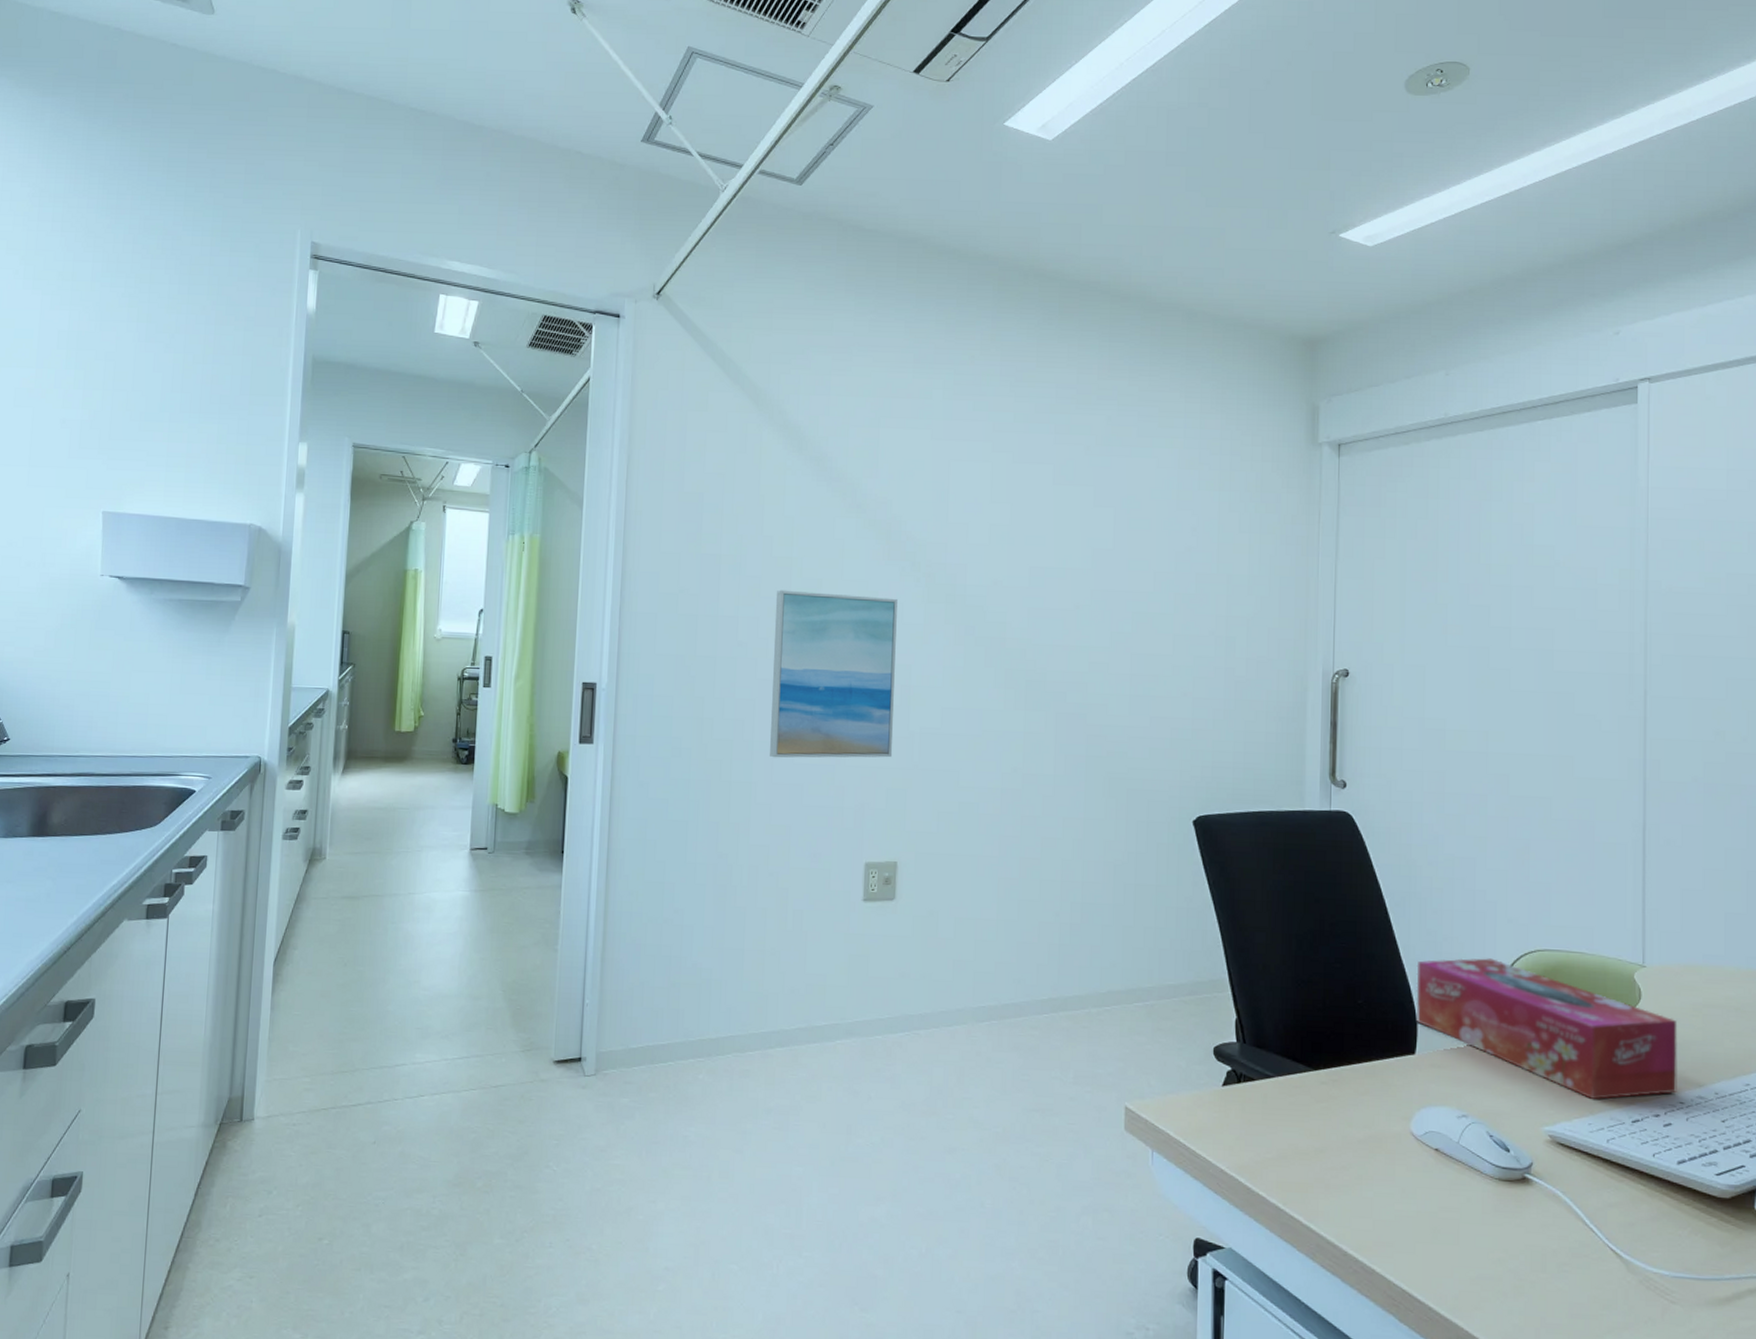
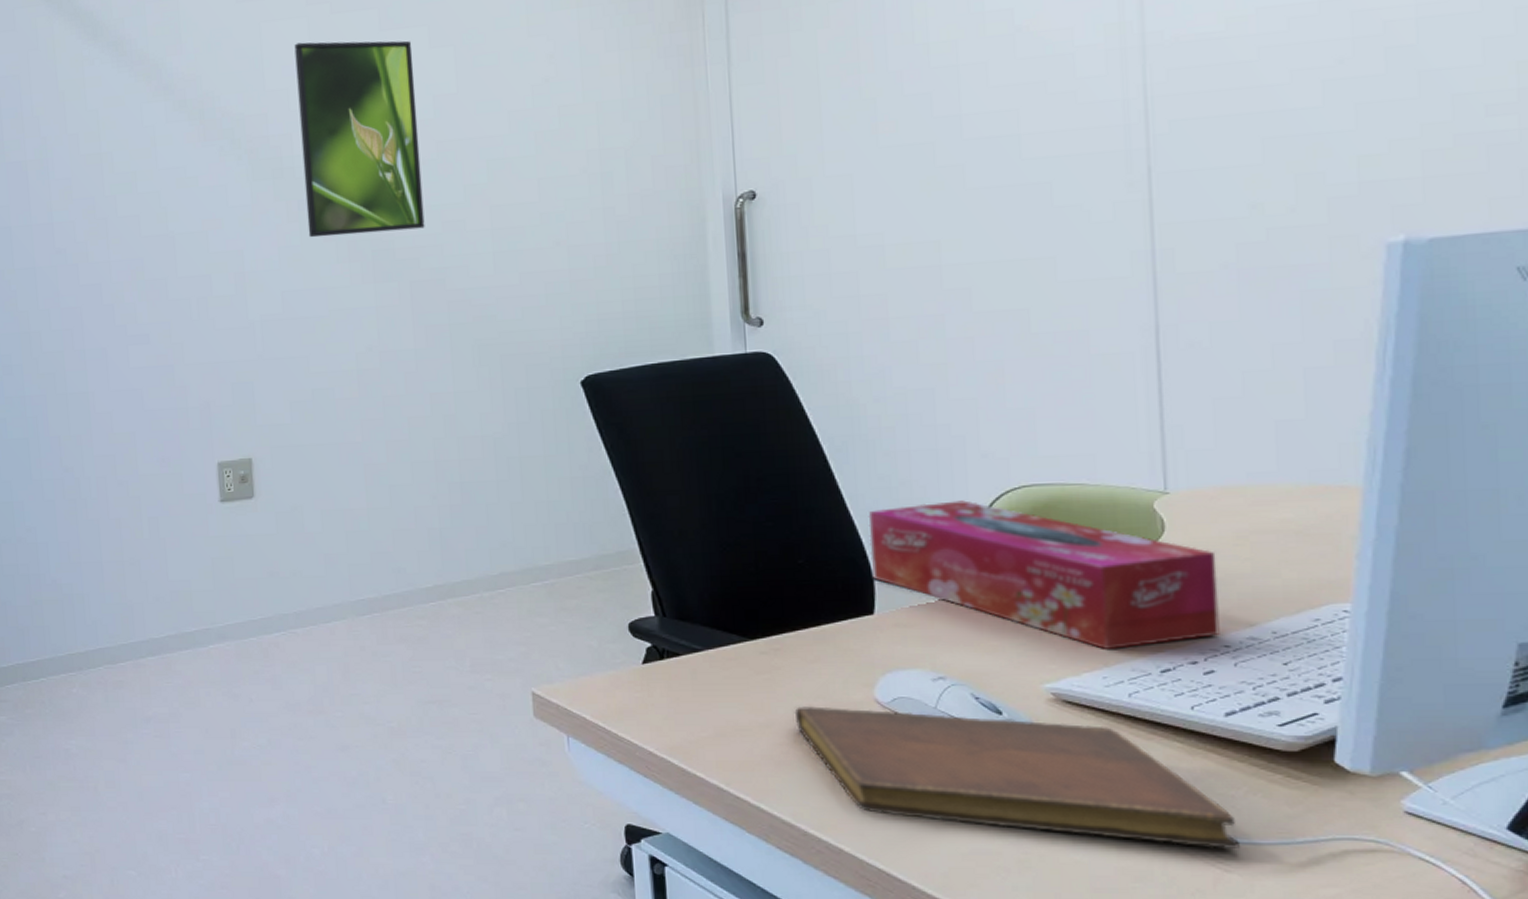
wall art: present [770,589,897,758] -> none [89,181,234,365]
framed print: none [971,484,1079,666] -> present [294,40,425,238]
notebook: none [1344,1134,1683,1283] -> present [794,705,1240,850]

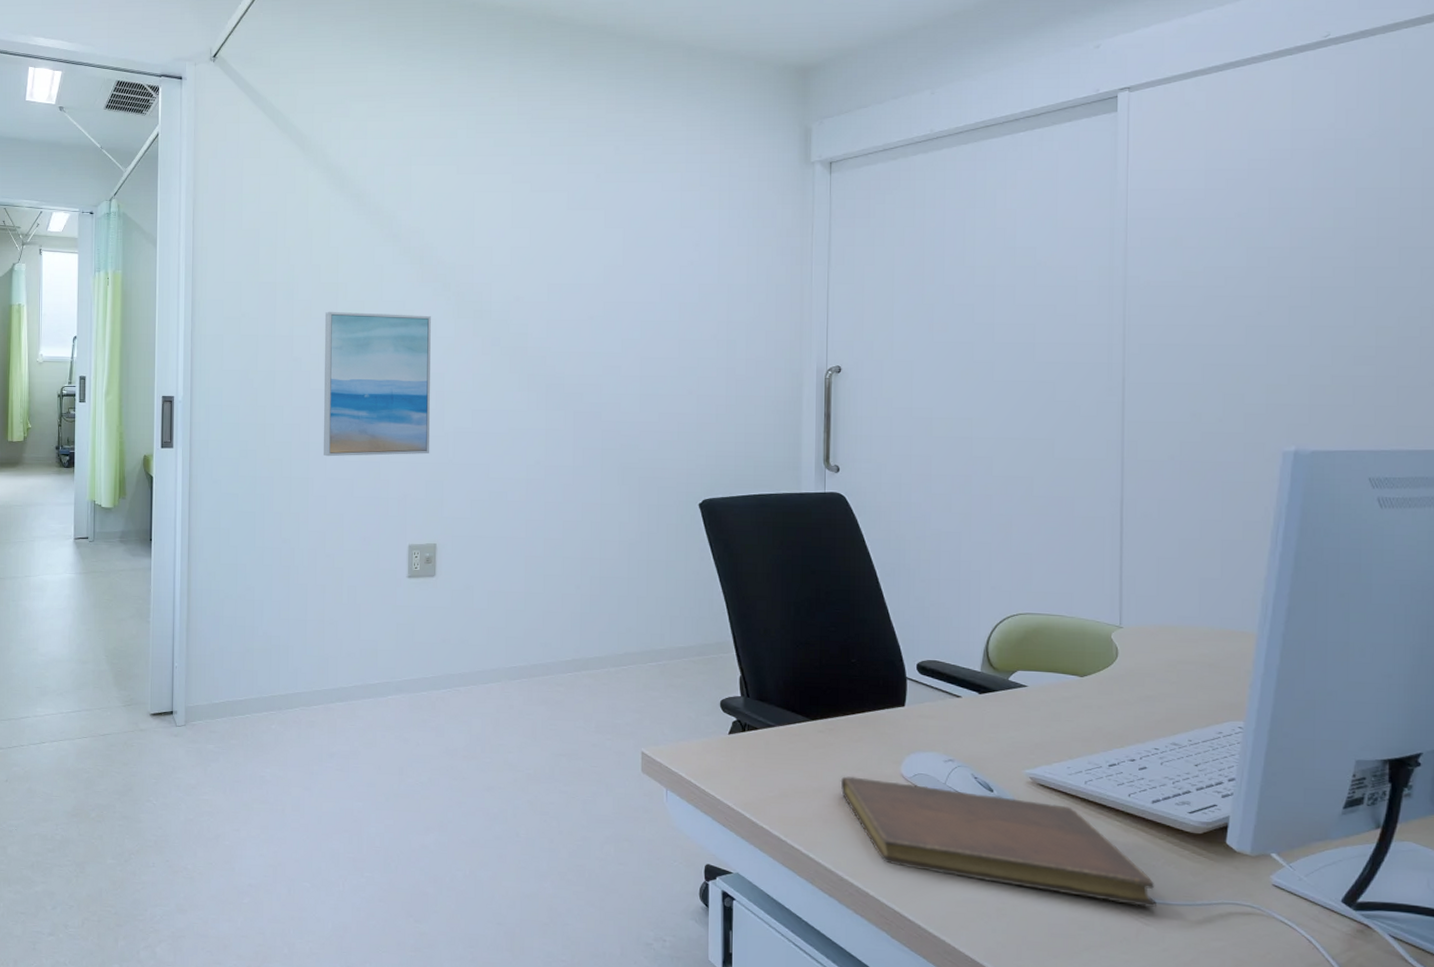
wall art: none [89,181,234,365] -> present [323,311,431,457]
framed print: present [294,40,425,238] -> none [498,212,591,370]
tissue box: present [868,500,1220,649] -> none [905,621,1153,746]

